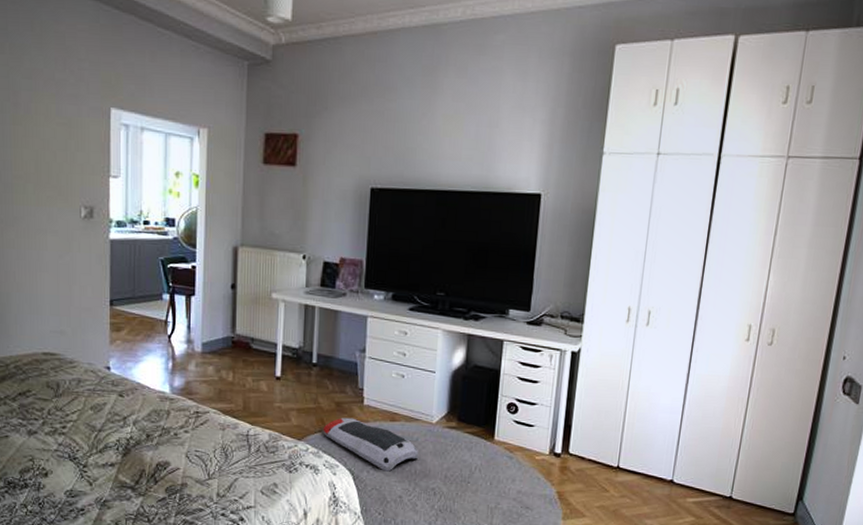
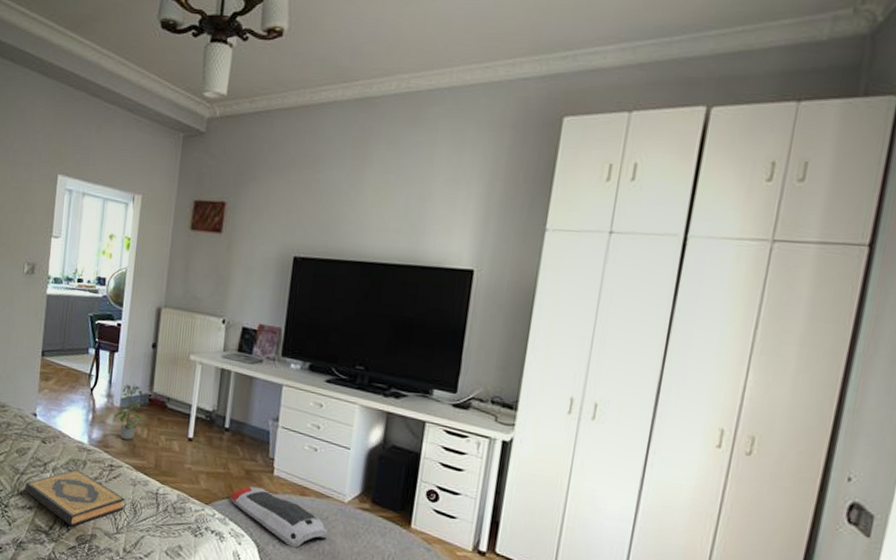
hardback book: none [104,419,215,478] -> present [25,469,126,527]
potted plant: none [195,327,226,385] -> present [113,383,143,440]

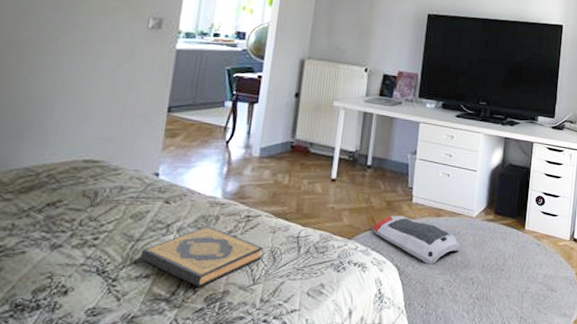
potted plant: present [113,383,143,440] -> none [252,133,285,189]

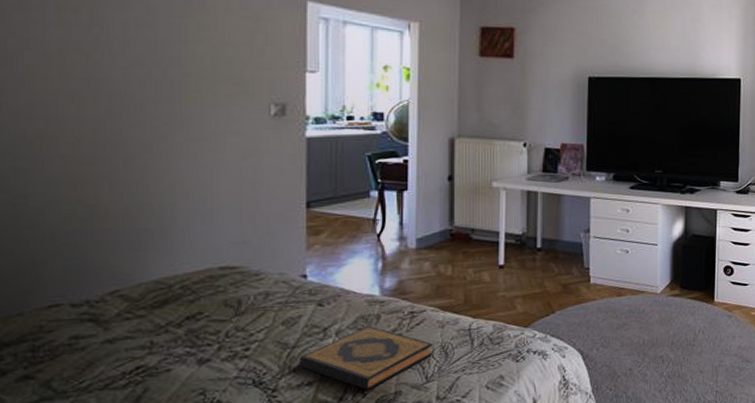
air purifier: present [373,215,461,265] -> none [550,298,646,347]

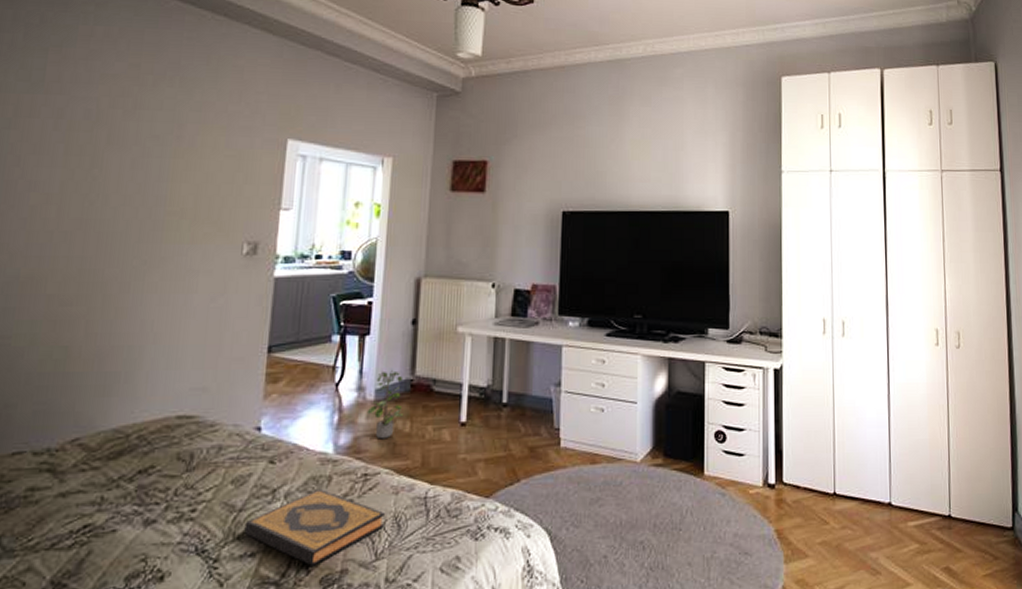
potted plant: none [409,222,444,282] -> present [366,370,403,440]

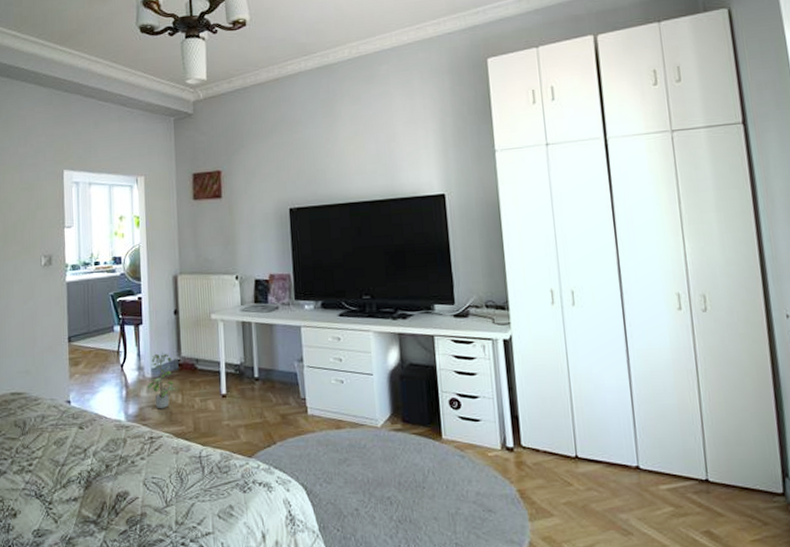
hardback book: present [244,488,386,566] -> none [67,448,171,510]

